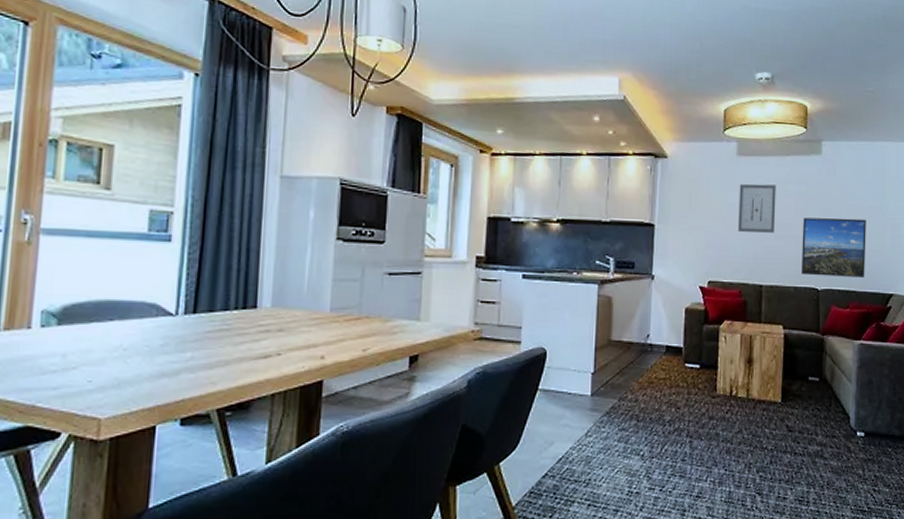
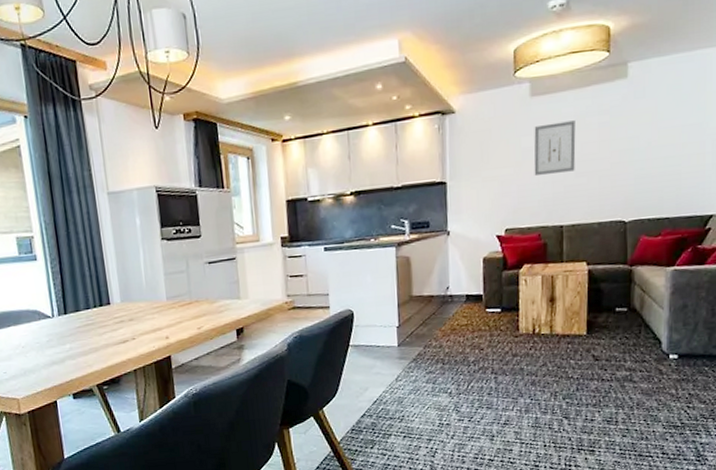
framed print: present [802,217,866,277] -> none [606,140,682,209]

